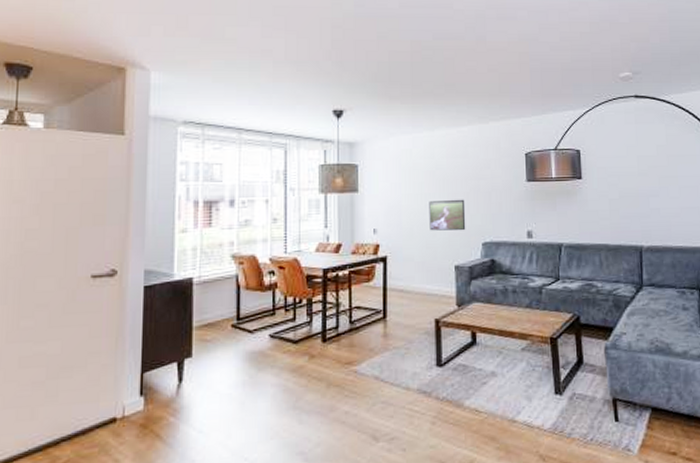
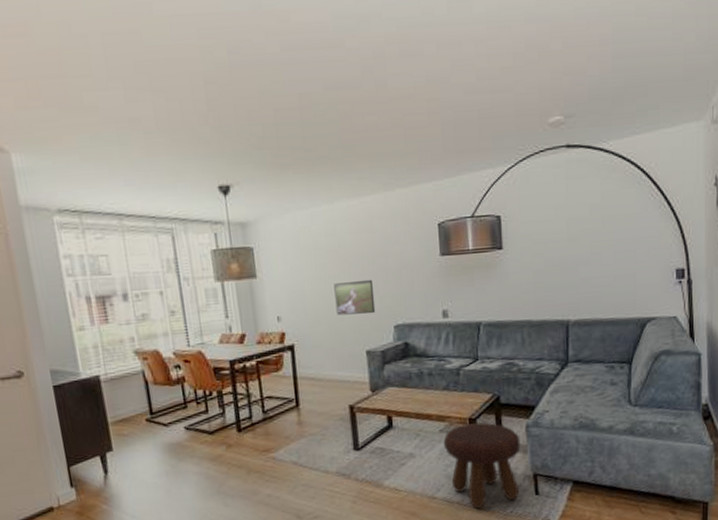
footstool: none [525,342,600,435] -> present [443,422,521,509]

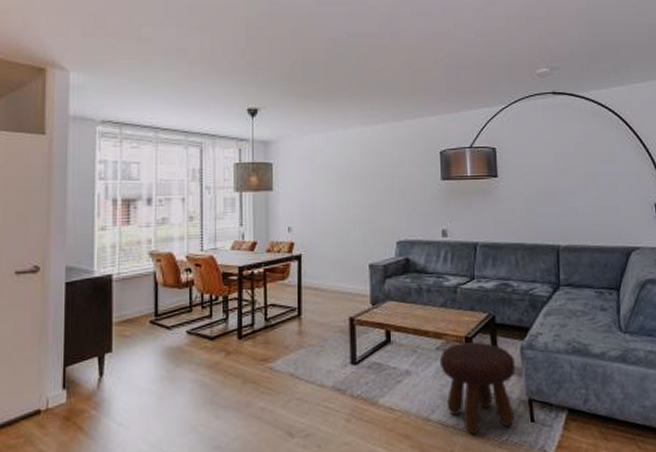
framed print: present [334,279,376,316] -> none [343,197,380,230]

